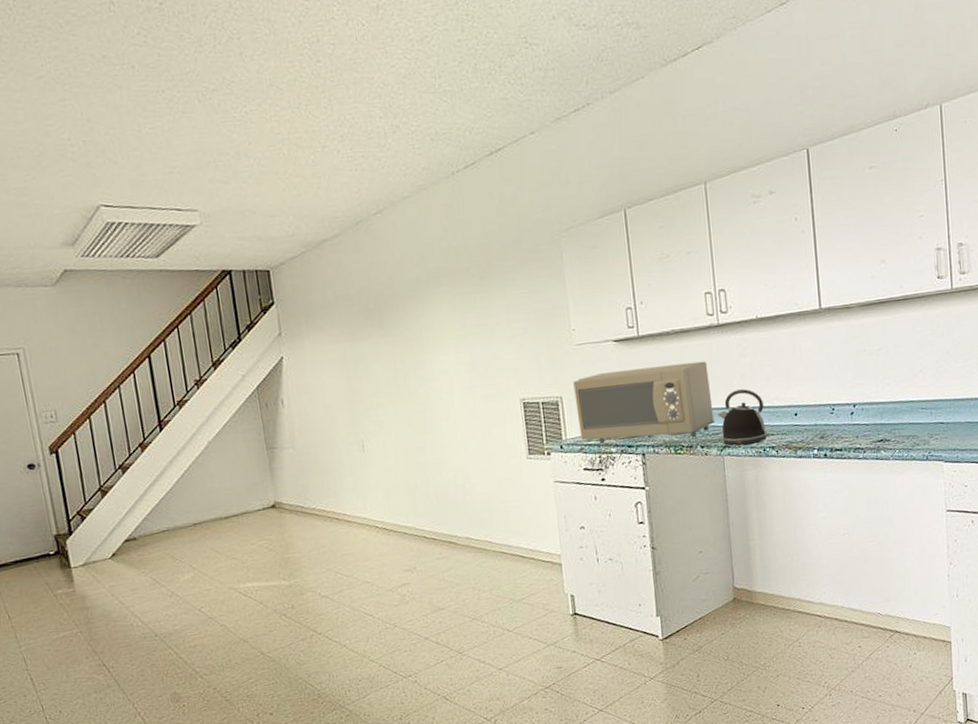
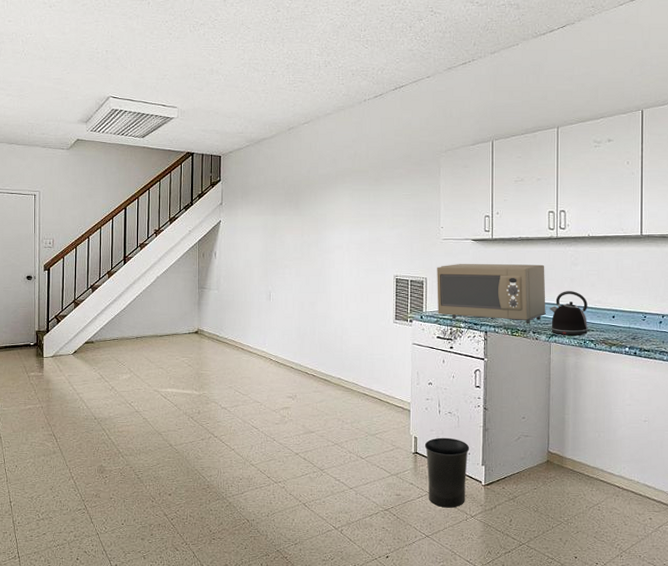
waste bin: none [584,589,641,674] -> present [424,437,470,508]

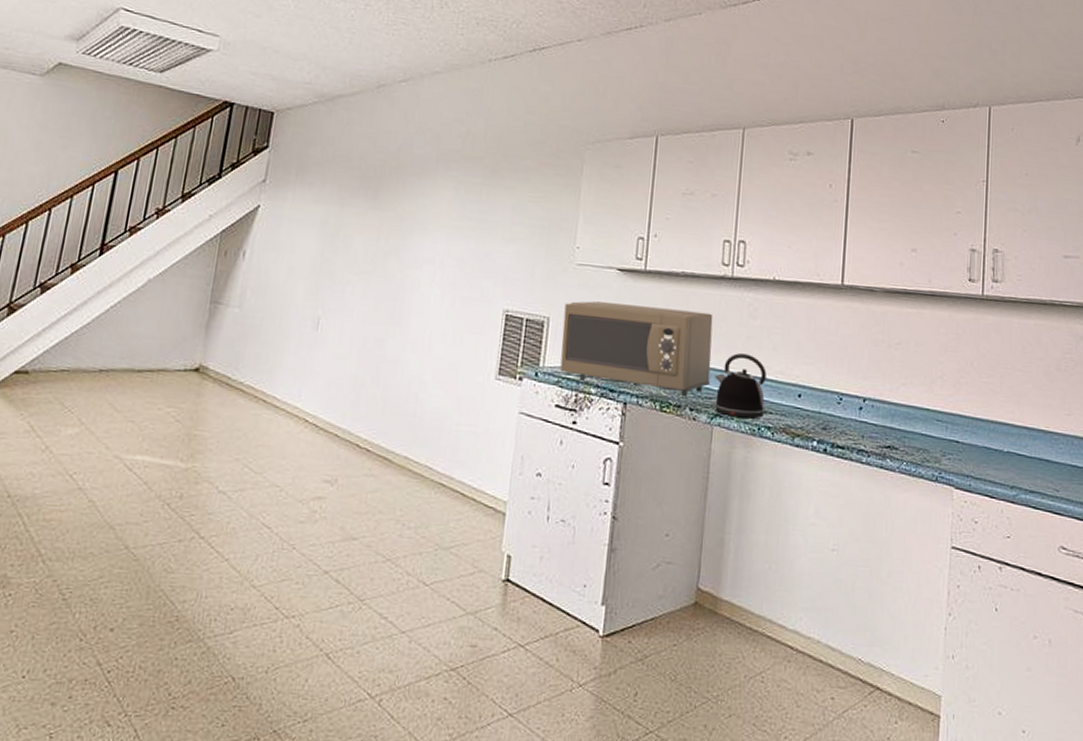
waste bin: present [424,437,470,508] -> none [518,558,587,671]

